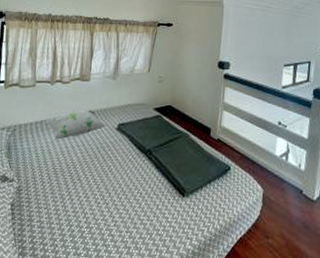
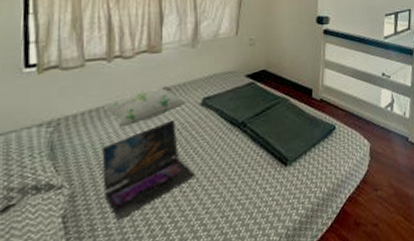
laptop: none [40,139,108,216] -> present [102,120,194,220]

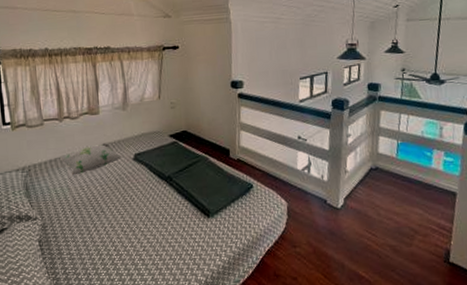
laptop: present [102,120,194,220] -> none [61,171,132,248]

